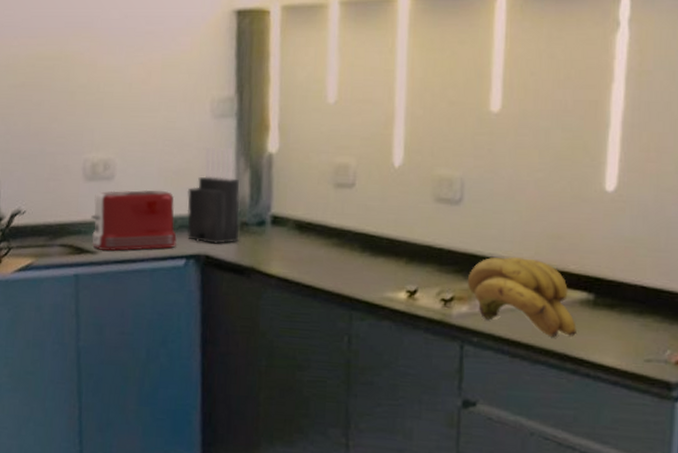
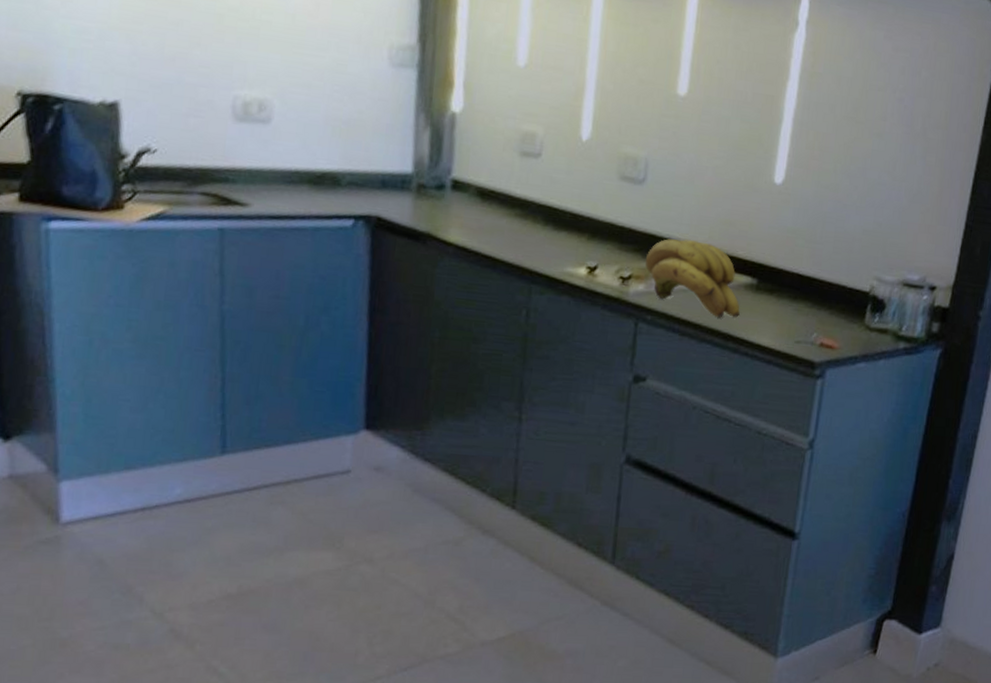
toaster: present [91,189,178,252] -> none [241,136,345,207]
knife block: present [187,146,240,244] -> none [357,97,418,206]

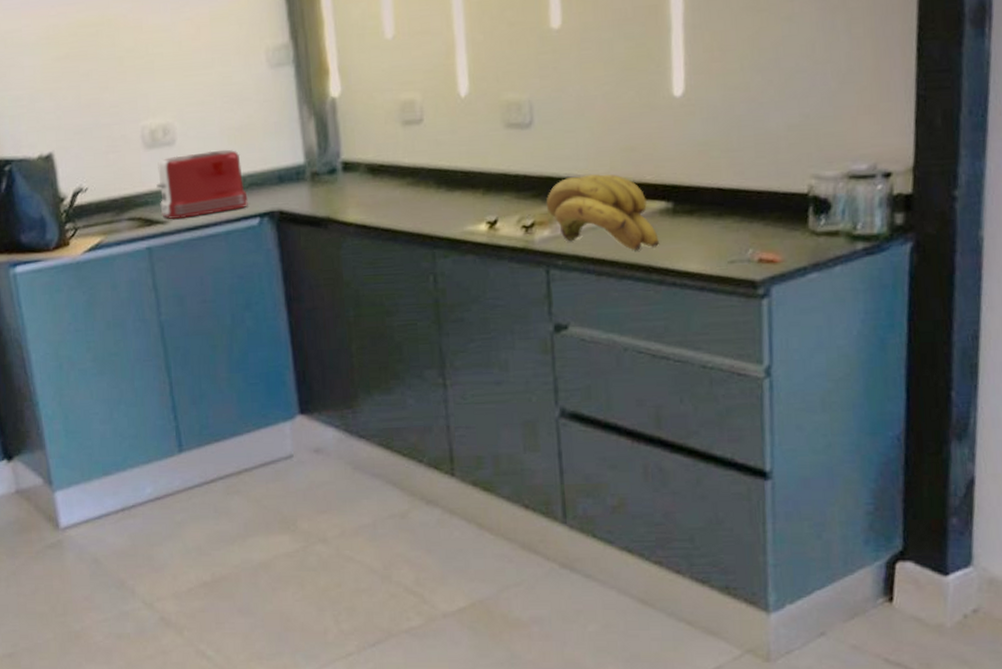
toaster: none [241,136,345,207] -> present [156,149,249,220]

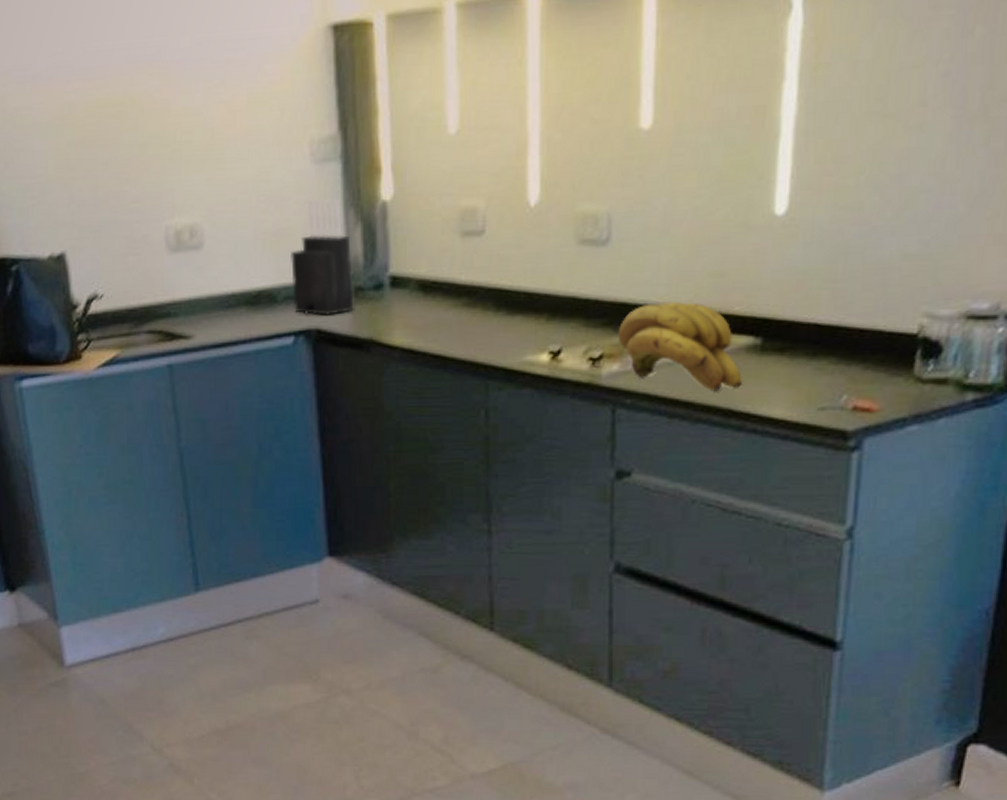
toaster: present [156,149,249,220] -> none [180,256,283,335]
knife block: none [253,97,312,198] -> present [291,198,354,315]

